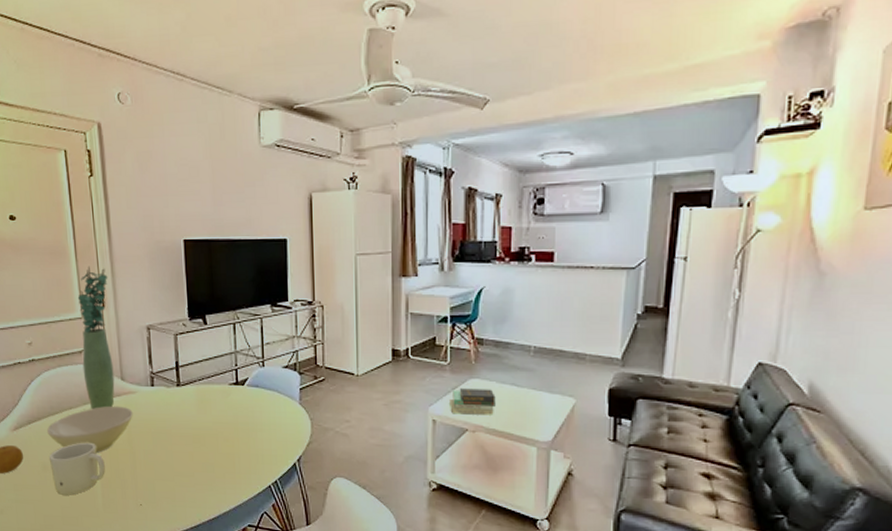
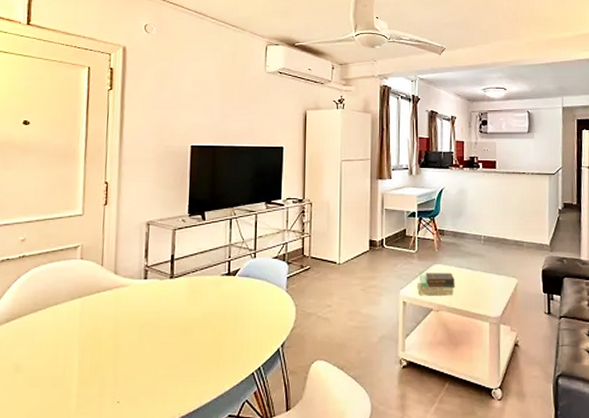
bowl: present [47,405,133,453] -> none [26,299,122,349]
mug: present [49,442,105,495] -> none [23,338,85,397]
vase: present [77,266,115,409] -> none [75,167,115,304]

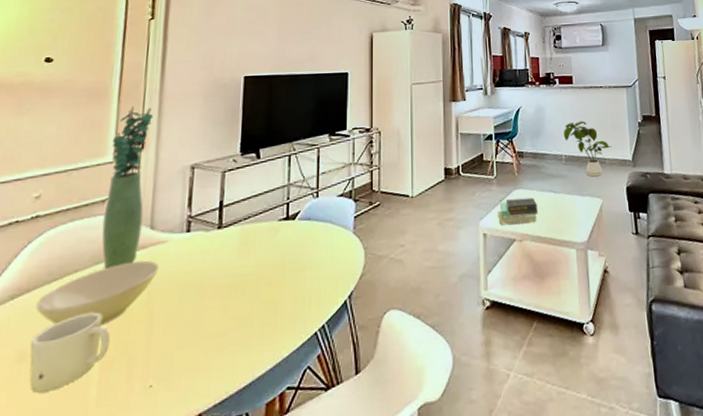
mug: none [23,338,85,397] -> present [29,312,110,393]
bowl: none [26,299,122,349] -> present [36,260,159,325]
vase: none [75,167,115,304] -> present [101,106,154,269]
house plant: none [483,204,530,258] -> present [563,121,611,177]

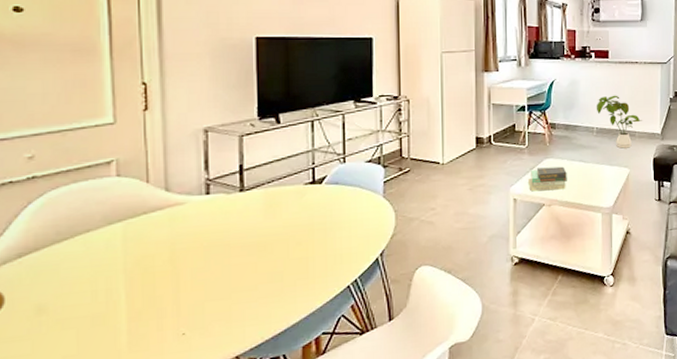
mug: present [29,312,110,393] -> none [49,269,135,342]
bowl: present [36,260,159,325] -> none [49,221,179,281]
vase: present [101,106,154,269] -> none [109,64,156,229]

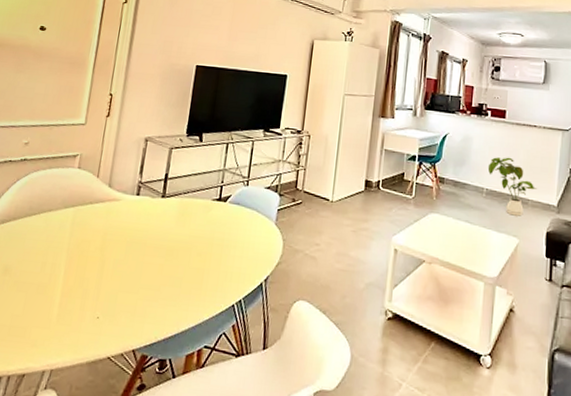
books: present [527,166,567,192] -> none [410,221,451,249]

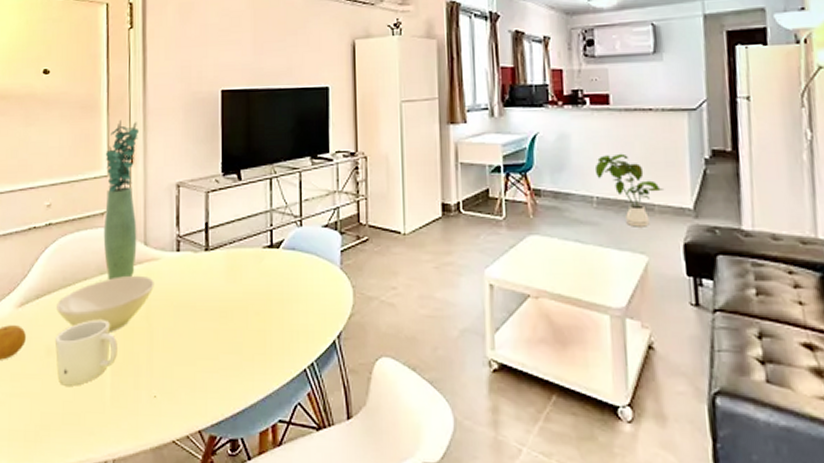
mug: none [10,246,71,303] -> present [55,319,118,386]
bowl: none [19,211,113,259] -> present [57,275,154,332]
vase: none [70,78,120,214] -> present [103,119,140,279]

